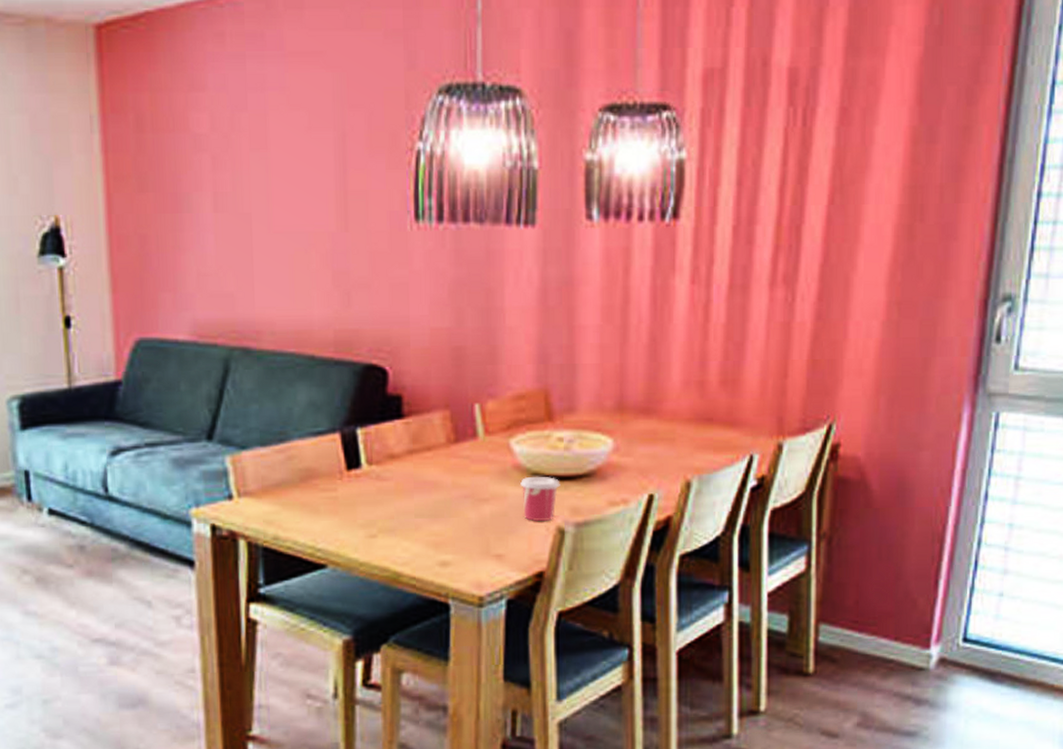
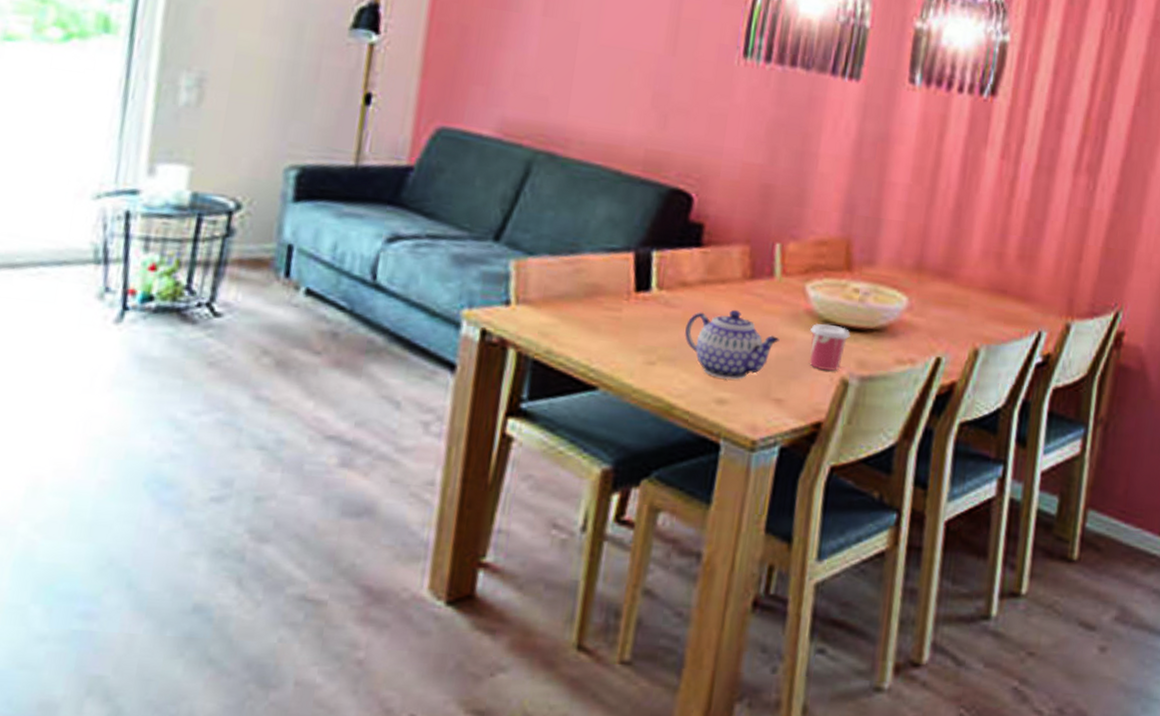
teapot: none [400,474,492,543] -> present [685,309,780,380]

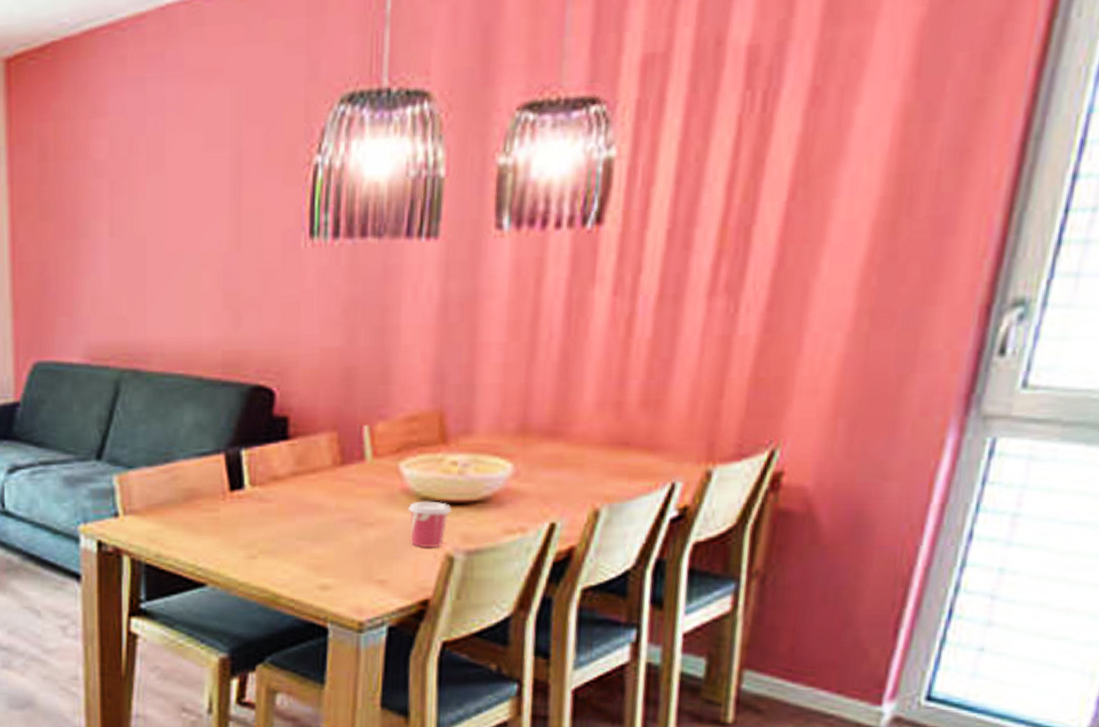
teapot: present [685,309,780,380] -> none [282,497,377,566]

